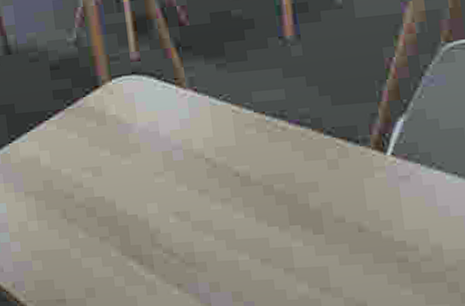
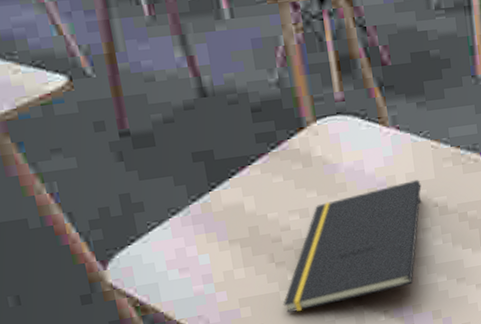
notepad: none [73,145,221,273] -> present [283,179,422,313]

